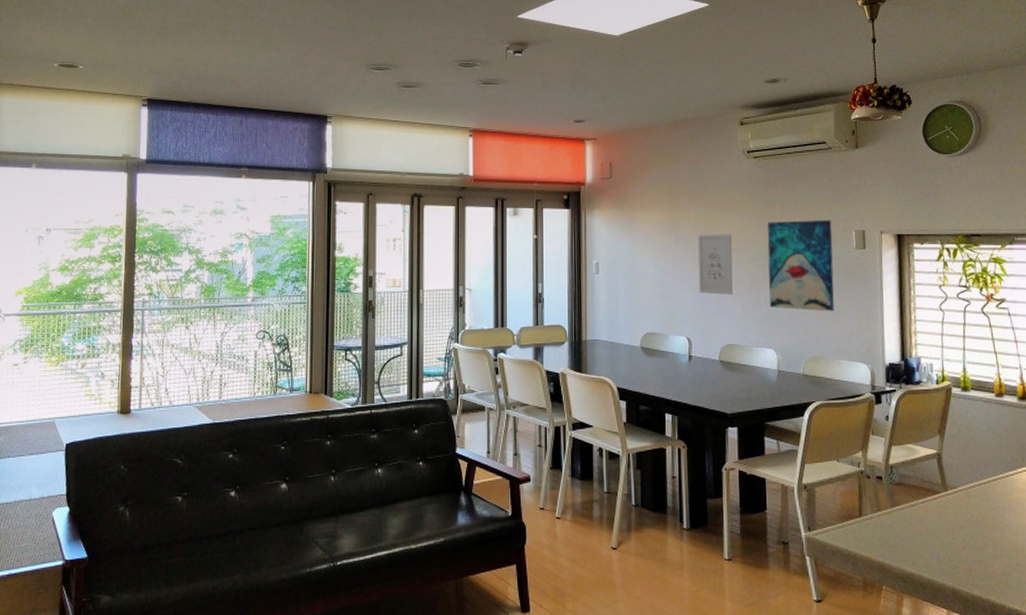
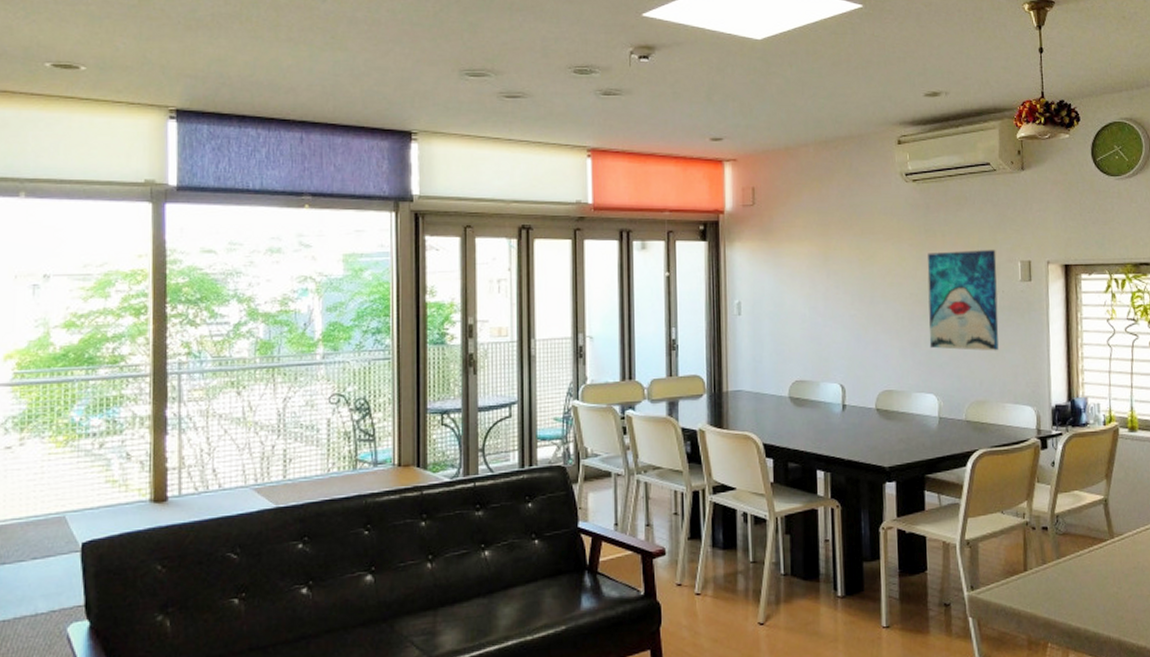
wall art: present [698,234,734,295] -> none [852,267,891,336]

